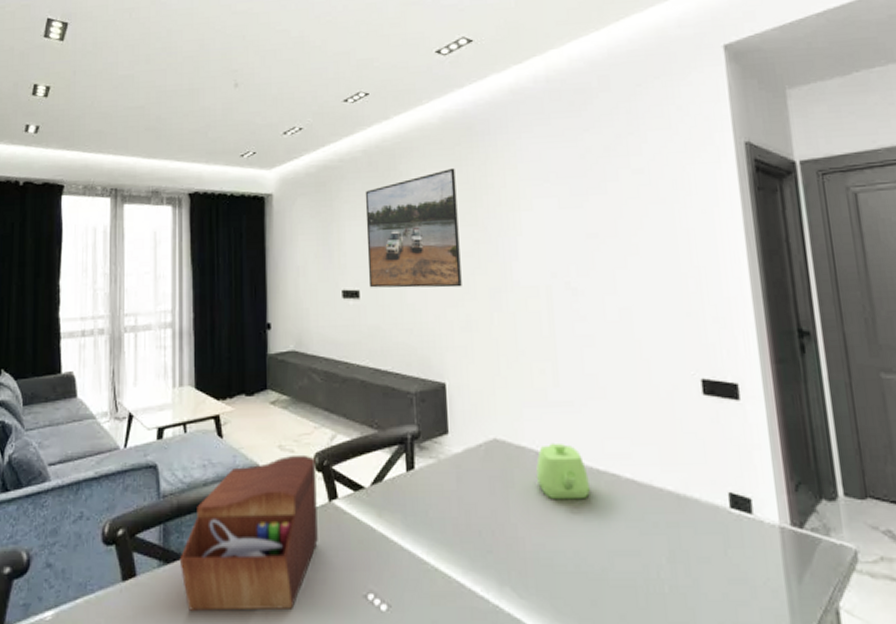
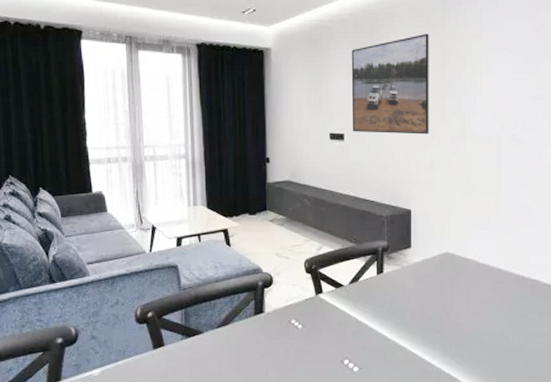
sewing box: present [179,454,318,611] -> none [198,260,307,370]
teapot: present [536,442,590,500] -> none [477,256,516,297]

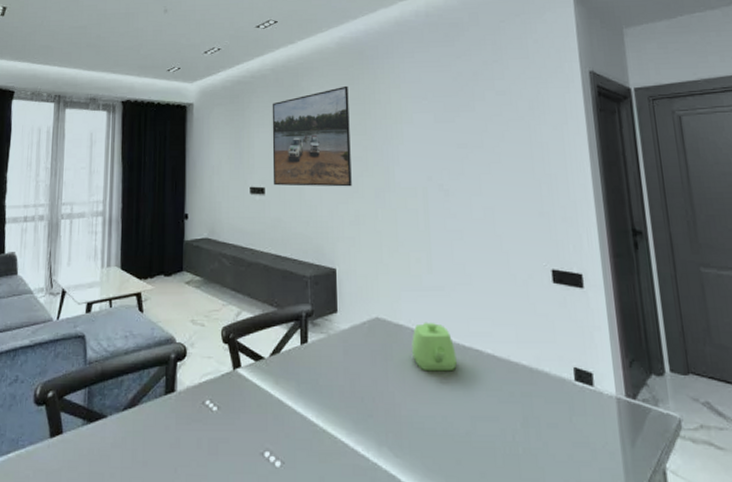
teapot: none [477,256,516,297] -> present [412,322,457,372]

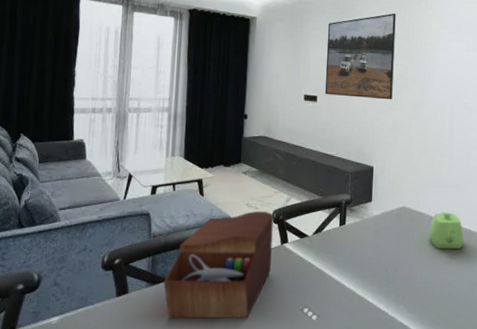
sewing box: none [101,328,223,465] -> present [163,211,274,319]

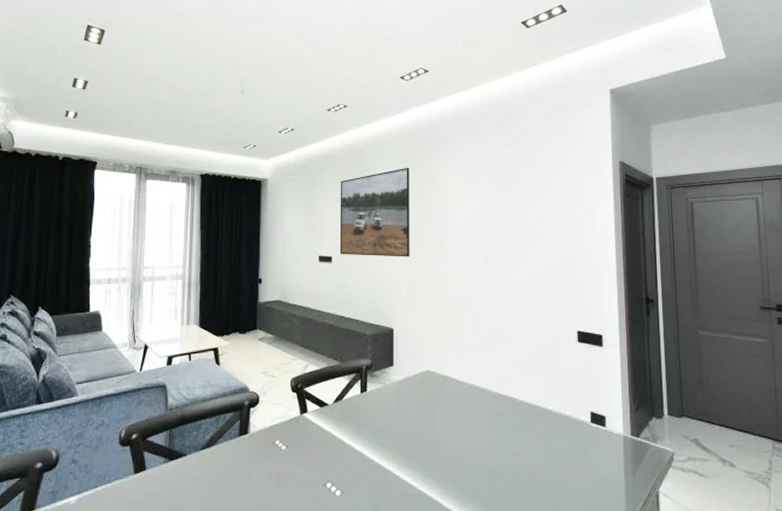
sewing box: present [163,211,274,319] -> none [181,379,292,496]
teapot: present [430,211,464,250] -> none [457,374,494,416]

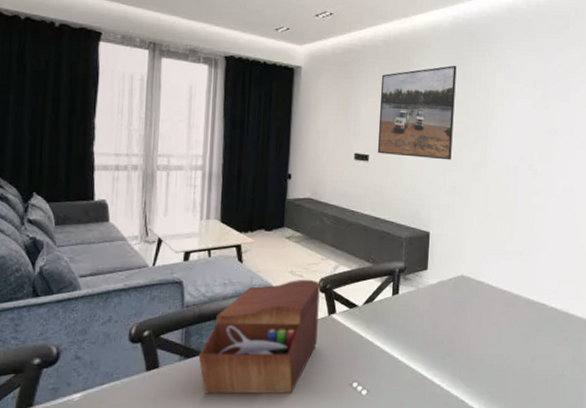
sewing box: none [181,379,292,496] -> present [198,279,320,394]

